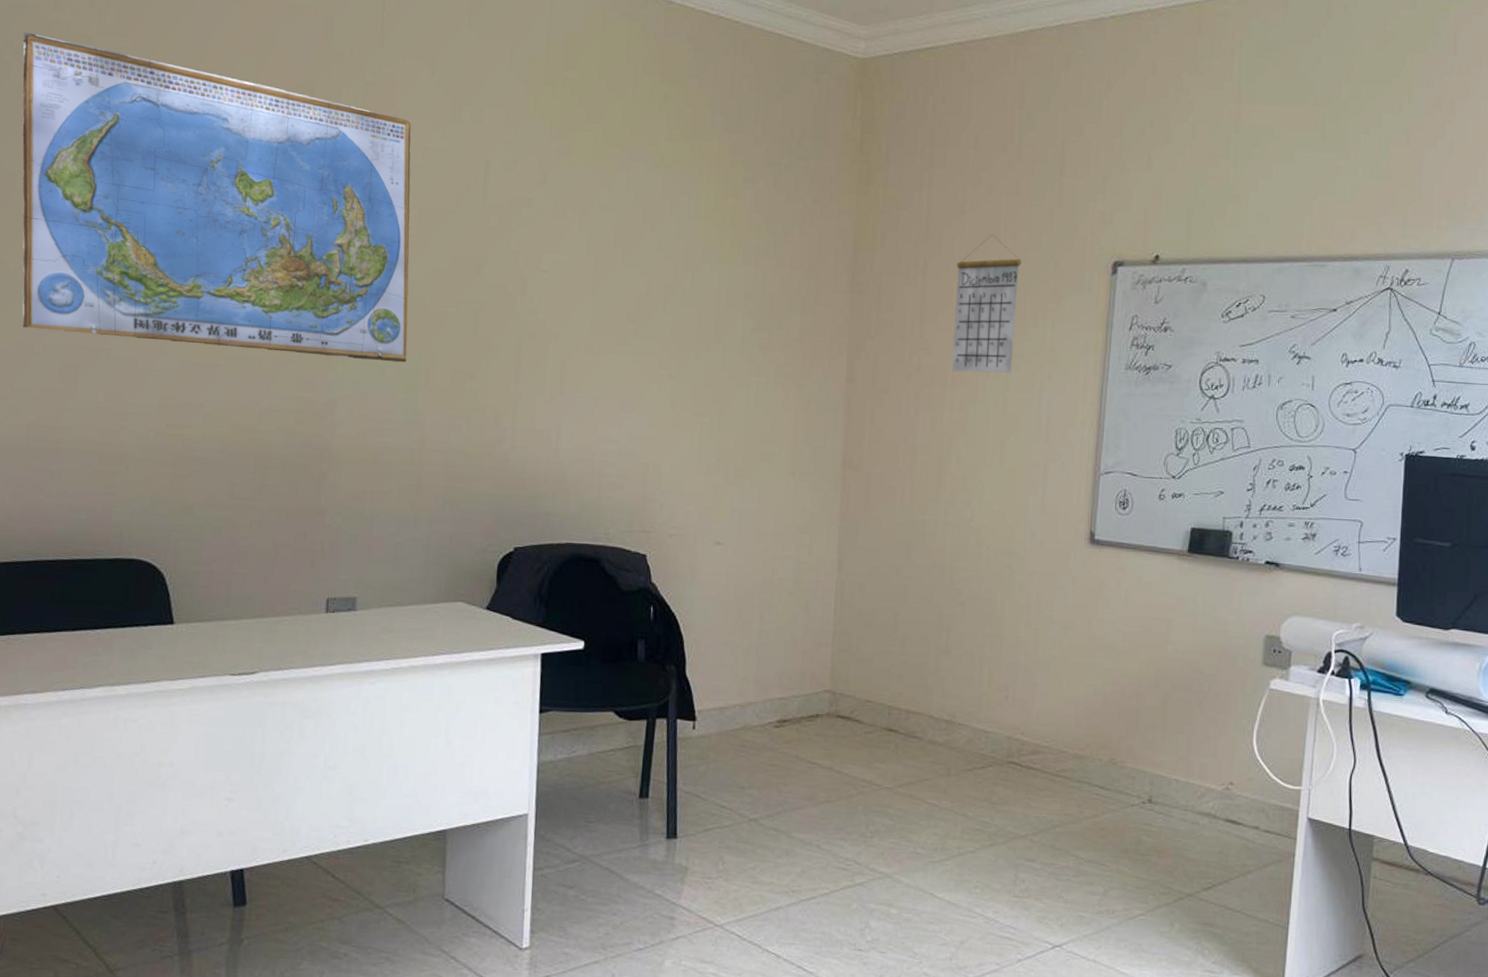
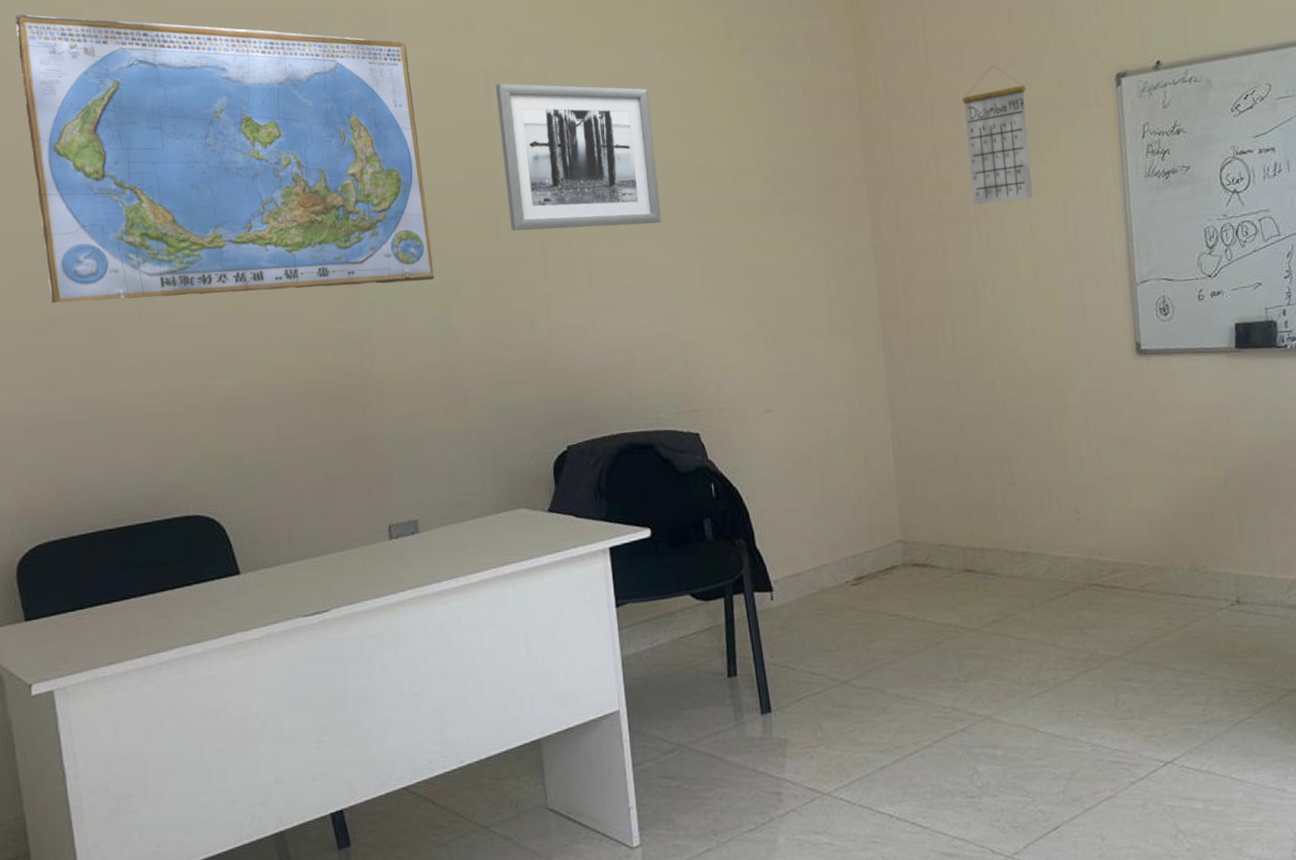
wall art: none [489,176,646,341] -> present [495,83,662,231]

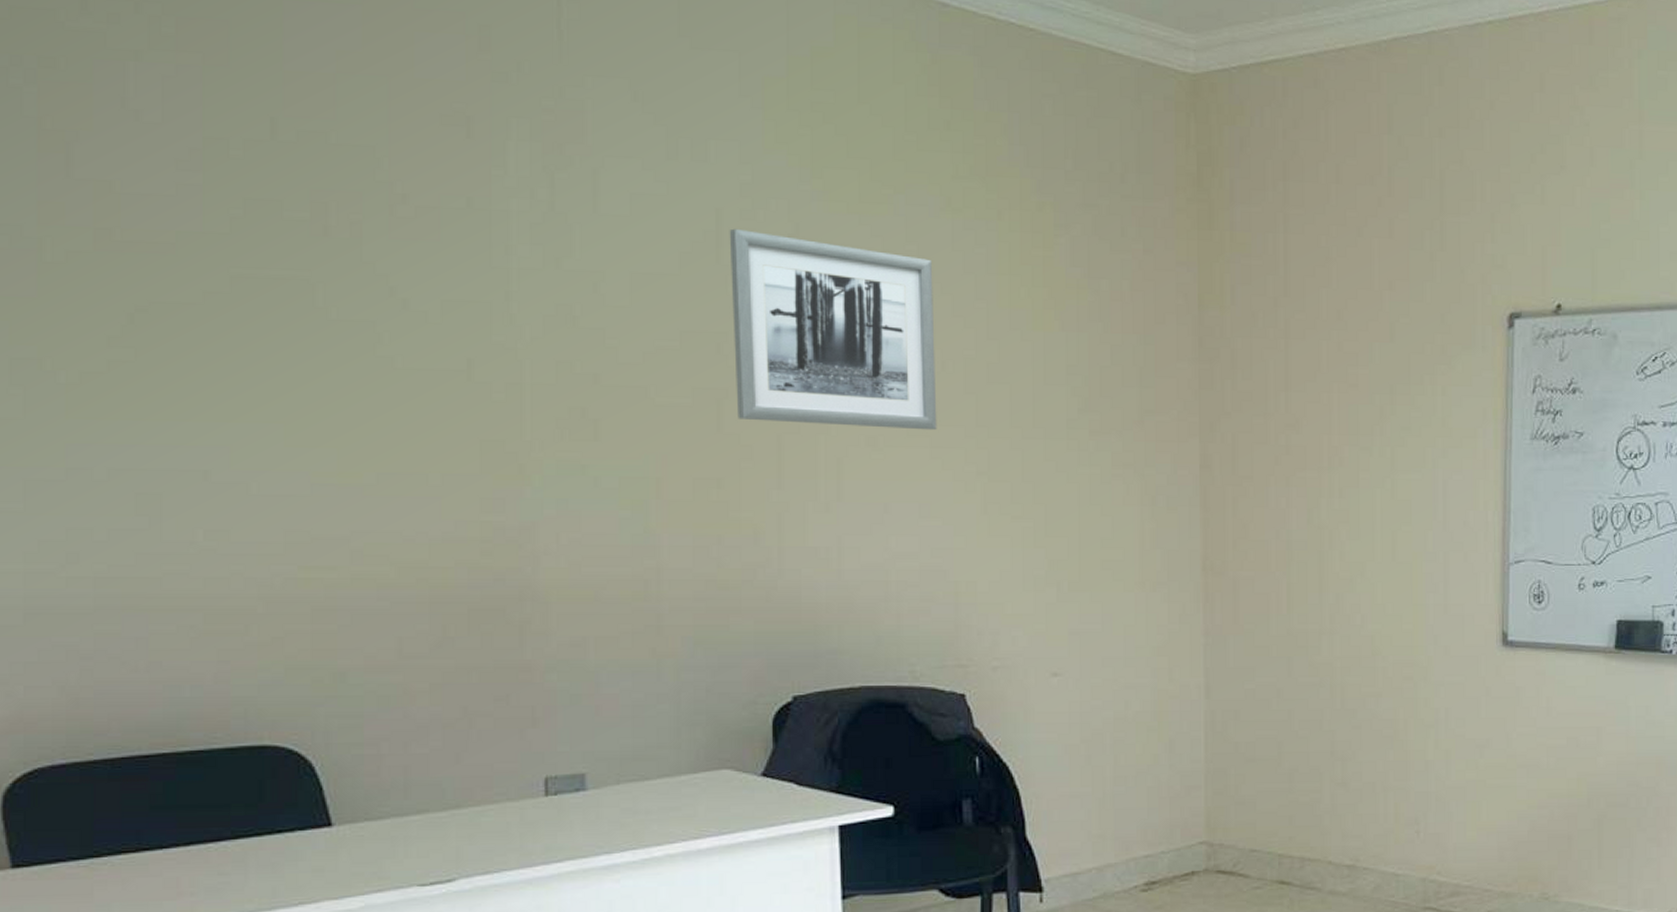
world map: present [14,14,435,303] -> none [37,45,629,471]
calendar: present [962,65,1033,205] -> none [1325,285,1402,451]

